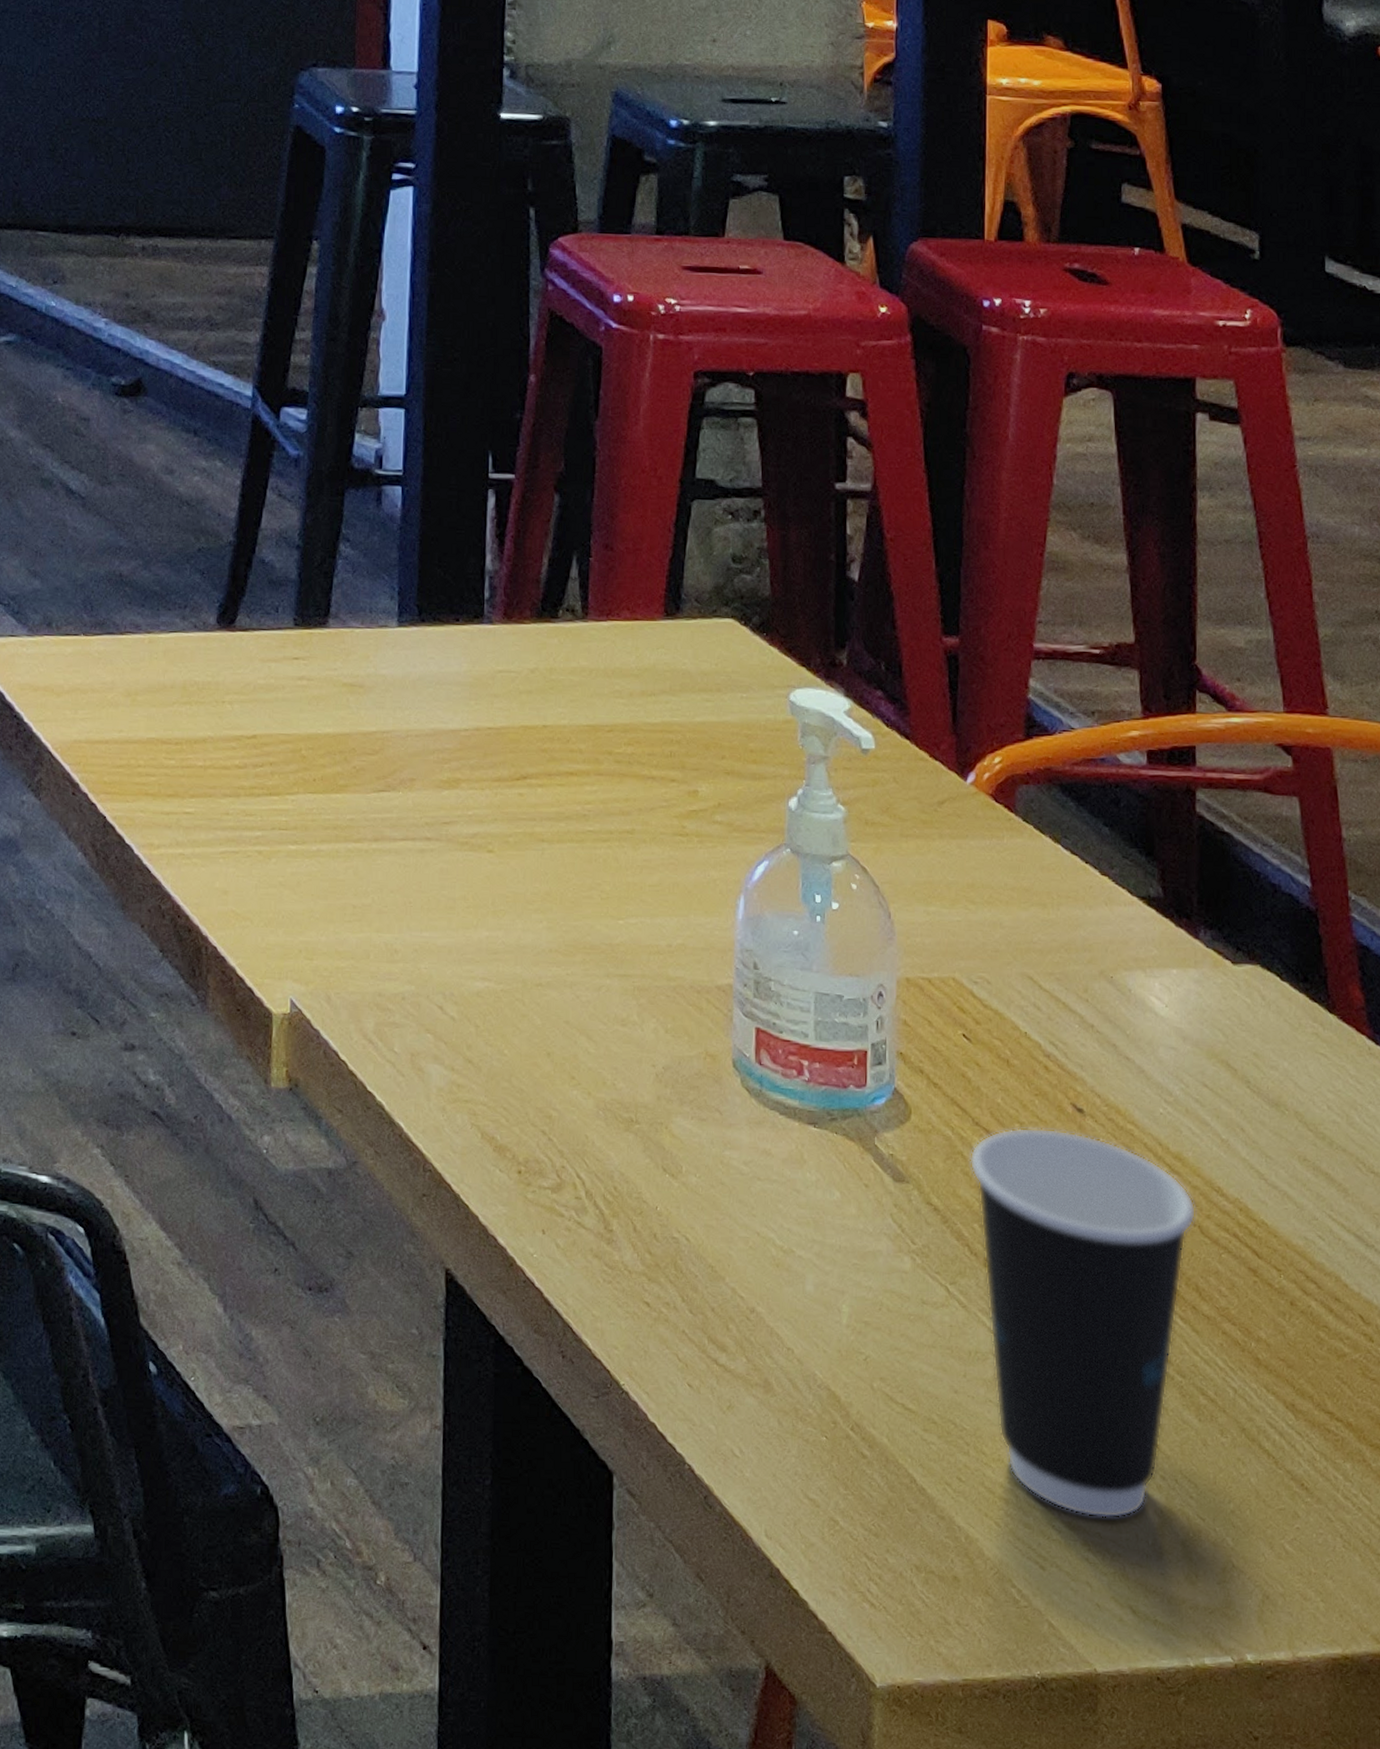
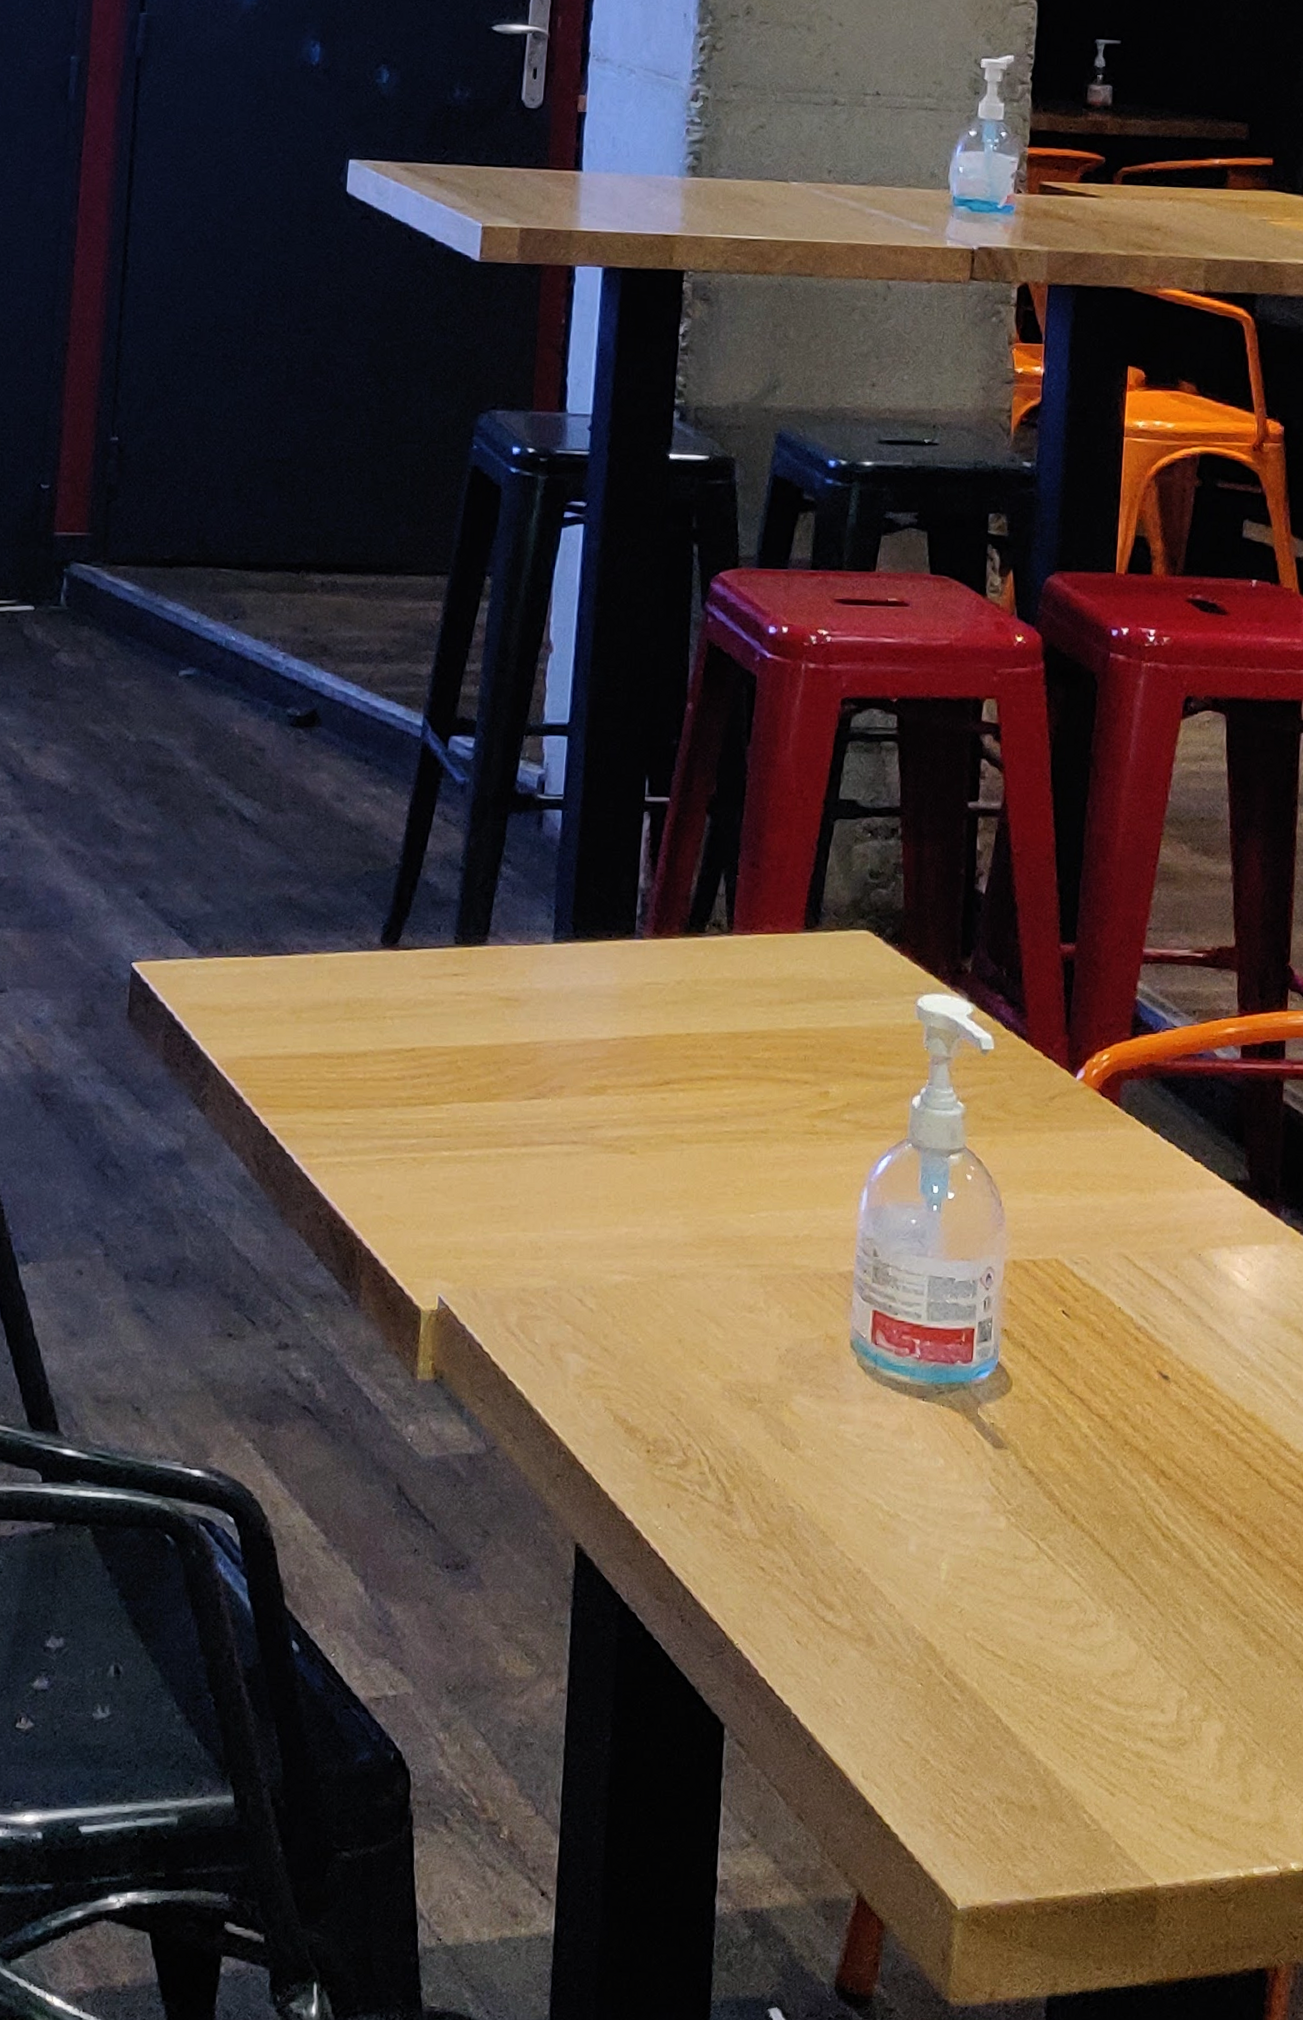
dixie cup: present [970,1127,1196,1519] -> none [1063,1394,1266,1746]

